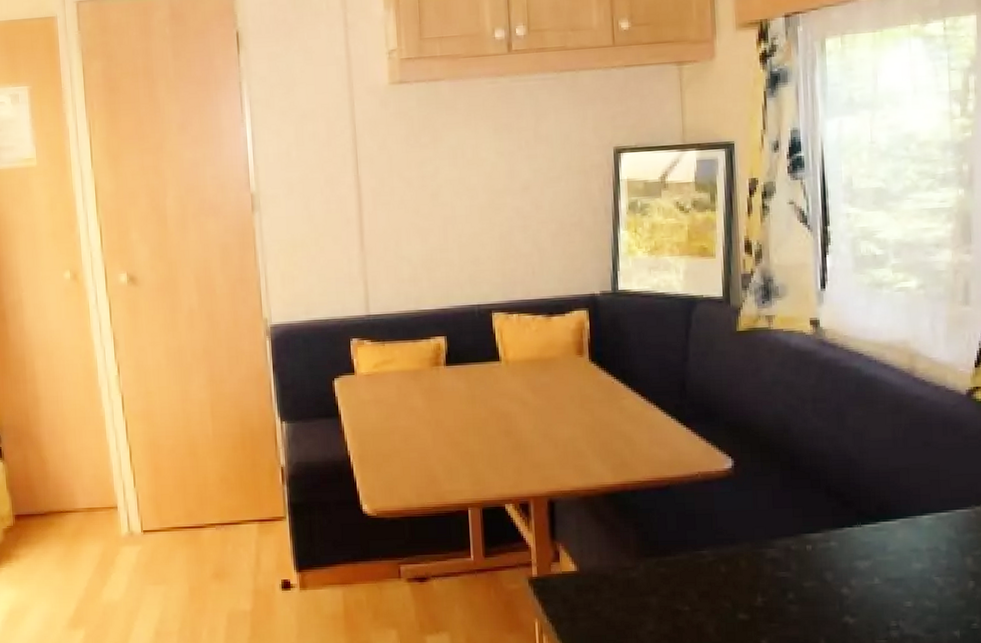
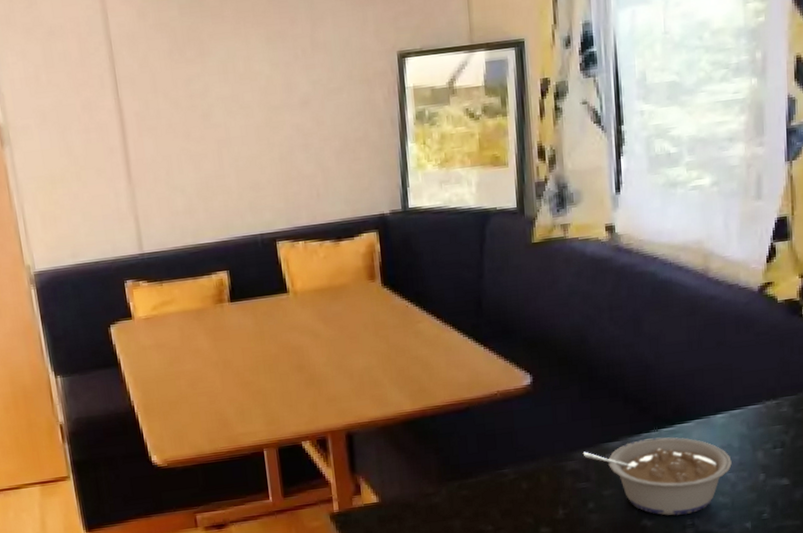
legume: none [783,533,939,616] -> present [582,437,732,516]

